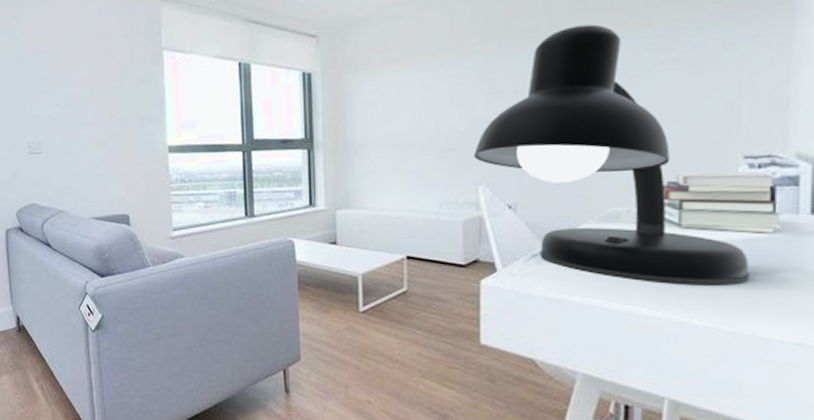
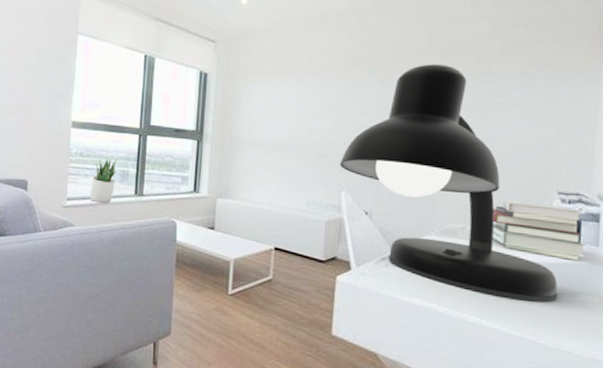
planter: none [197,180,223,230] -> present [90,158,117,204]

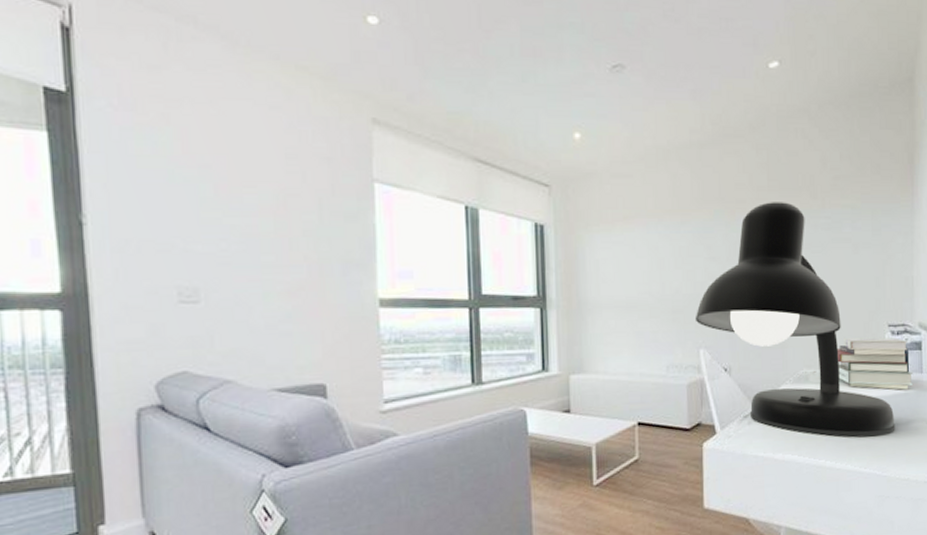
planter: present [90,158,117,204] -> none [414,341,446,401]

